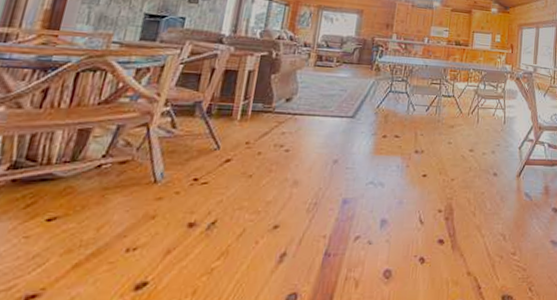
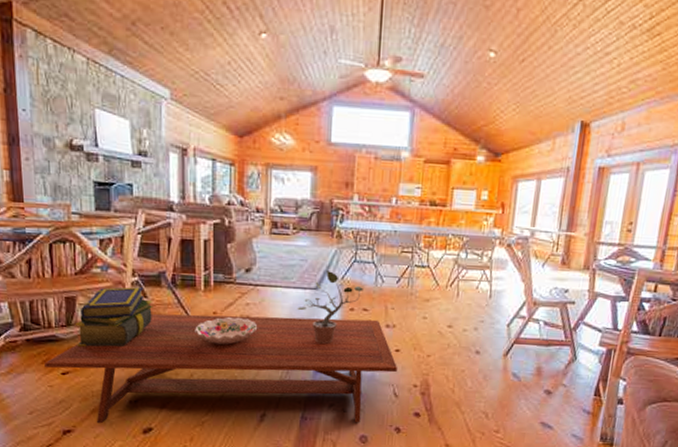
coffee table: none [26,145,424,282] -> present [44,313,397,424]
stack of books: none [77,116,182,186] -> present [74,286,153,347]
decorative bowl: none [222,146,290,176] -> present [195,317,257,345]
potted plant: none [332,99,396,173] -> present [297,269,363,345]

